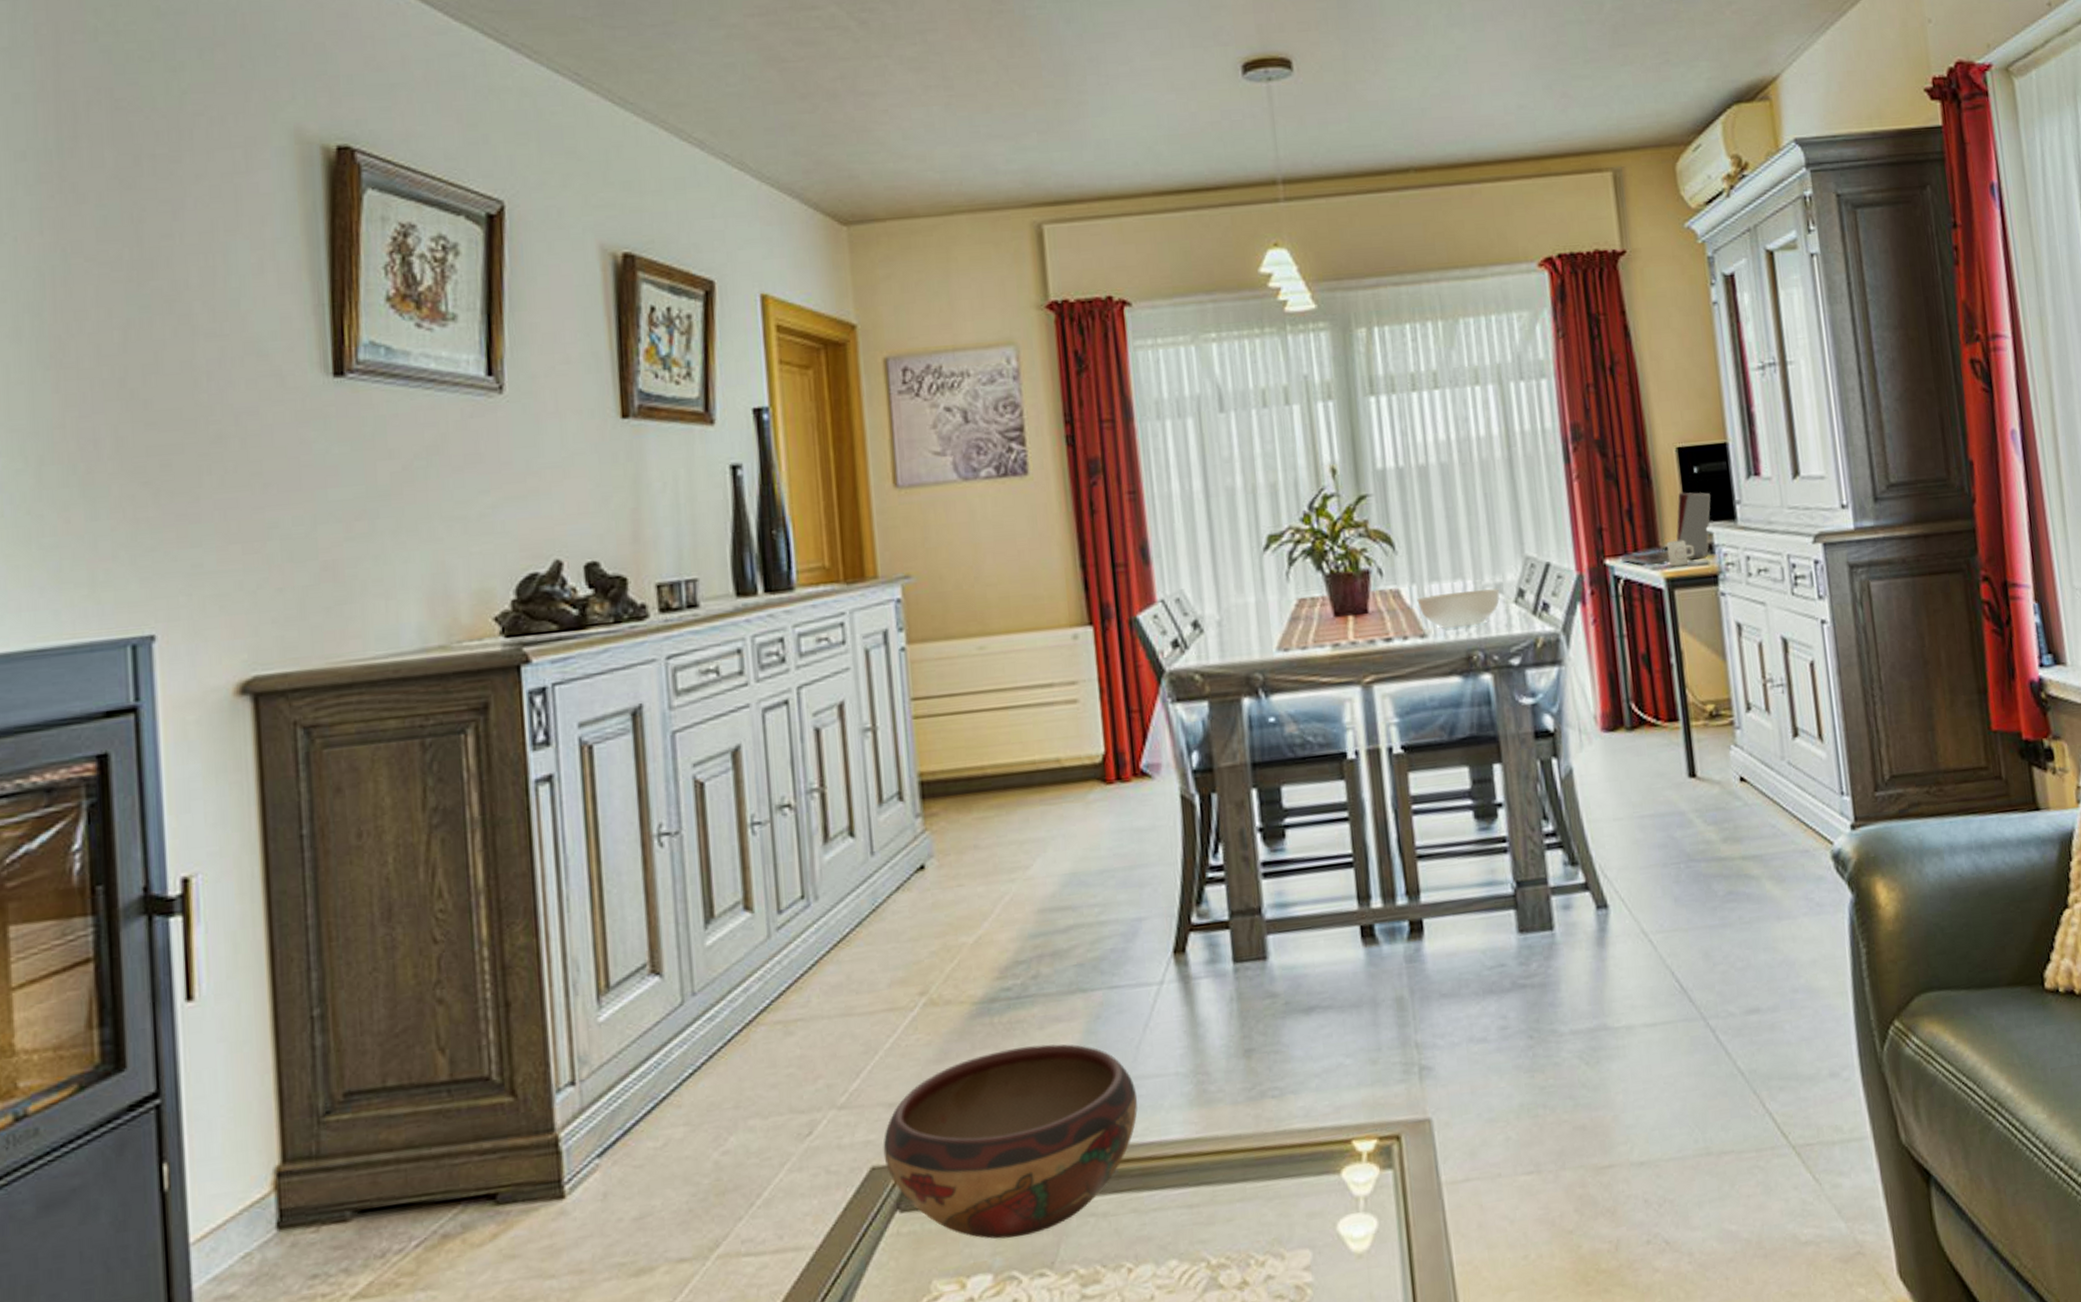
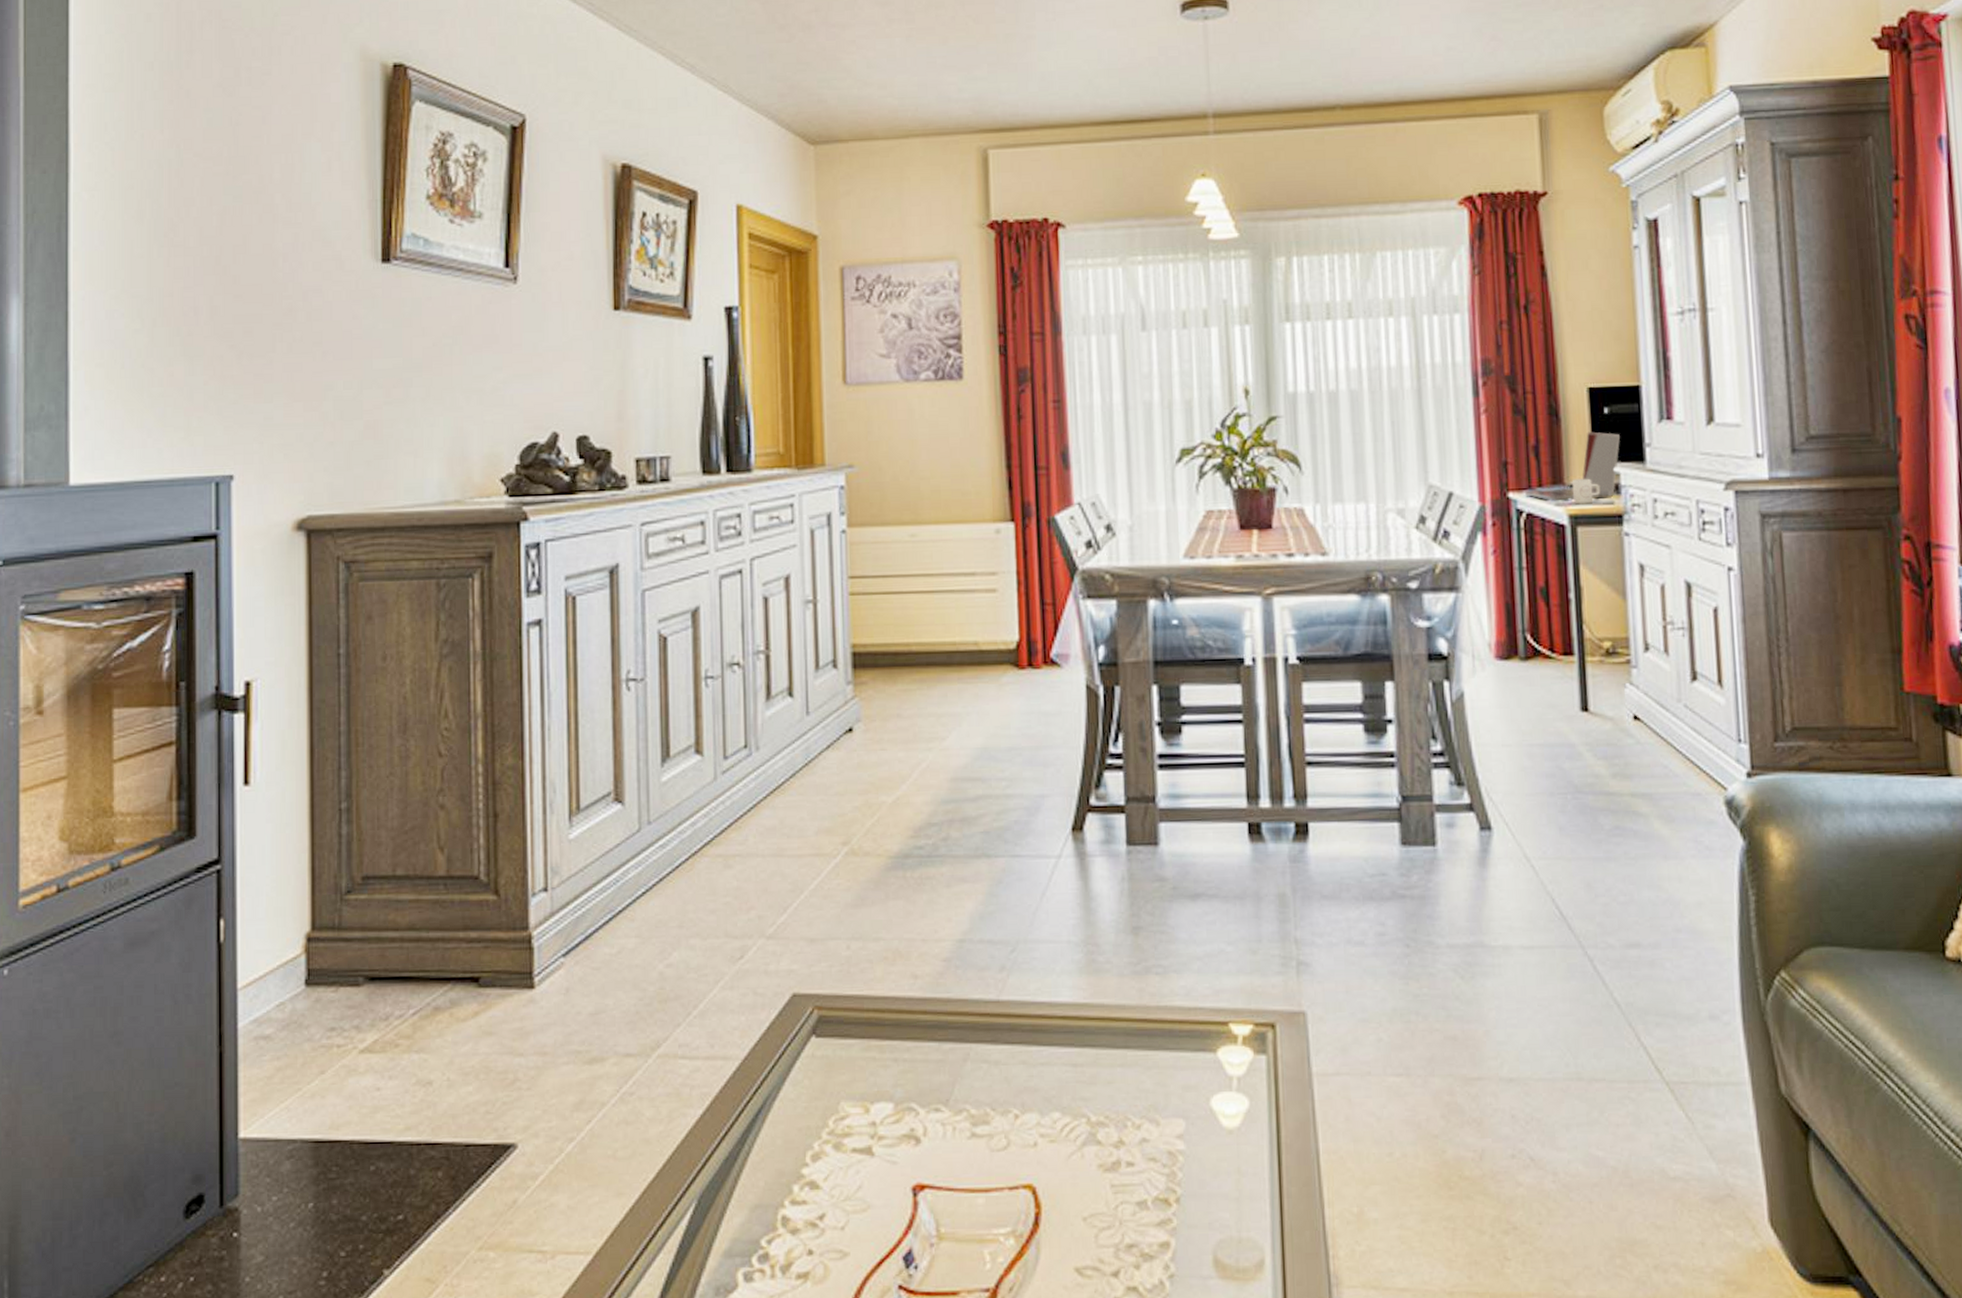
decorative bowl: present [883,1044,1138,1239] -> none [803,901,1032,1072]
bowl: present [1417,588,1500,629] -> none [1320,513,1402,549]

